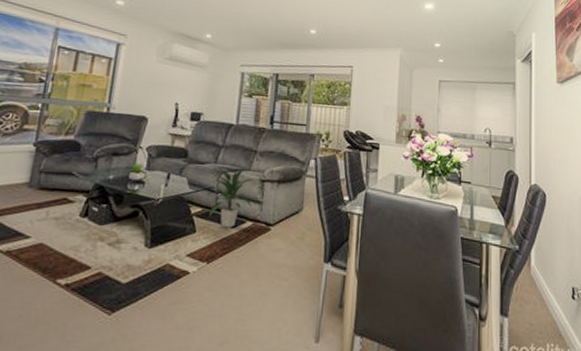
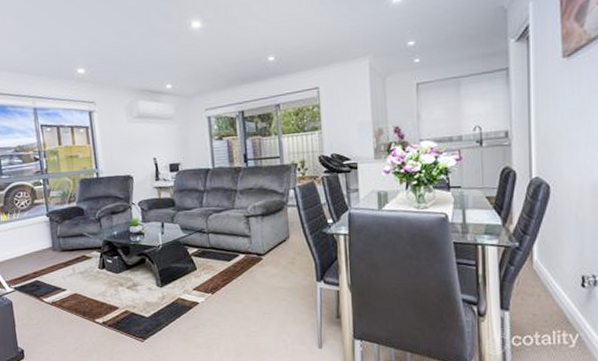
indoor plant: present [210,168,254,228] -> none [203,207,242,262]

